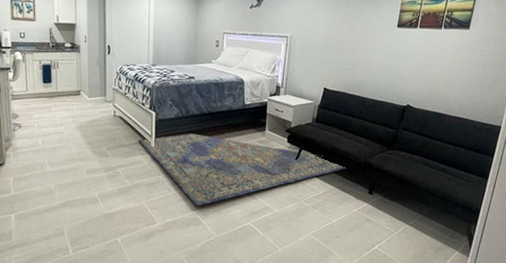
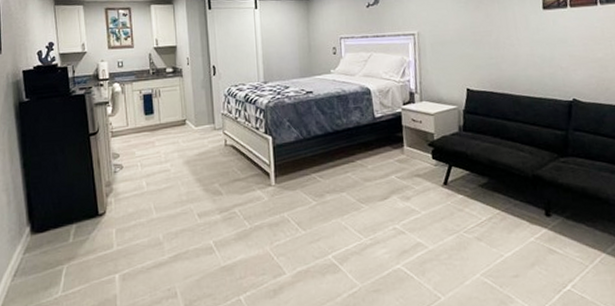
rug: present [138,133,348,206] -> none [255,158,513,248]

